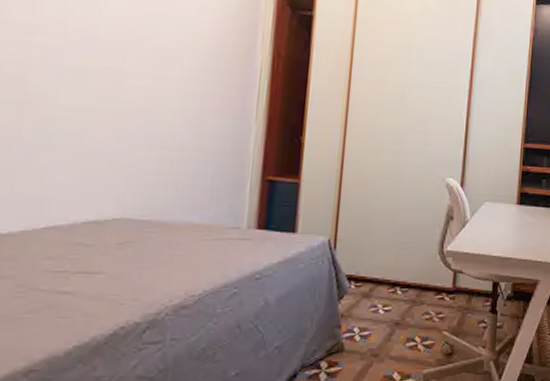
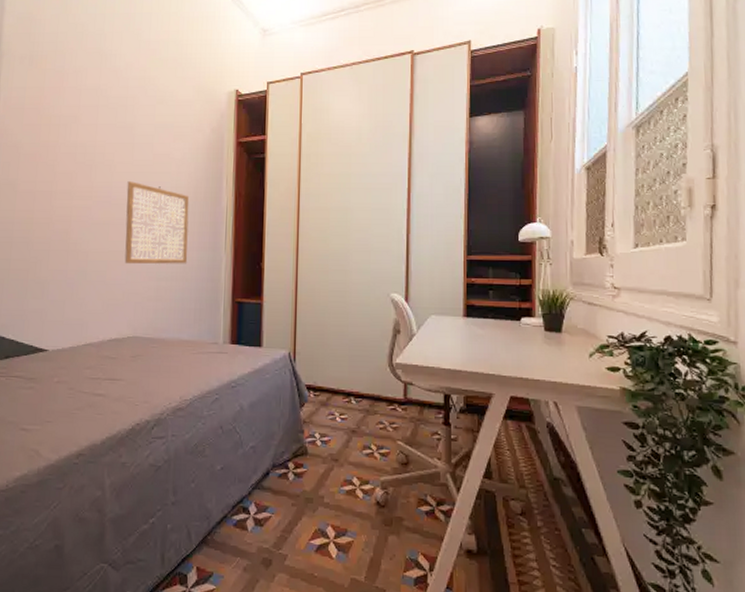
wall art: none [113,21,212,132] -> present [124,181,190,264]

